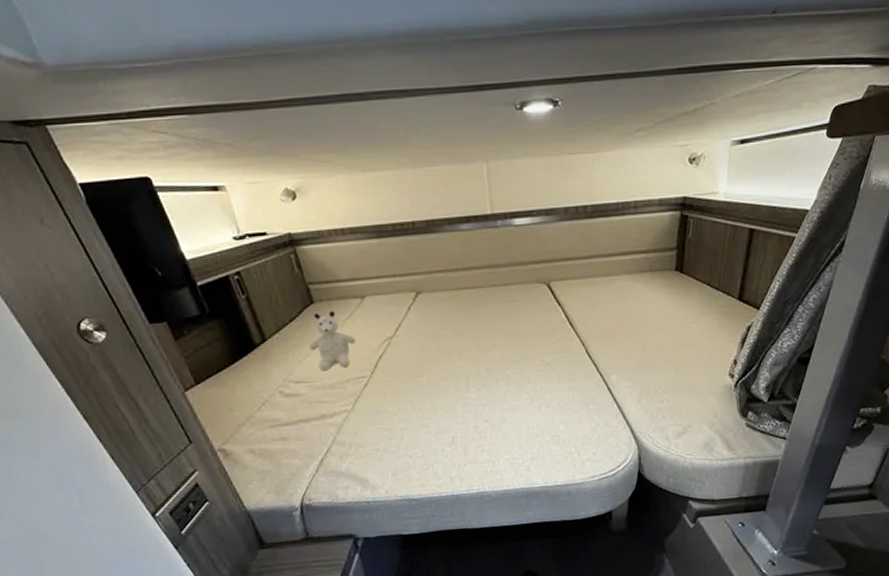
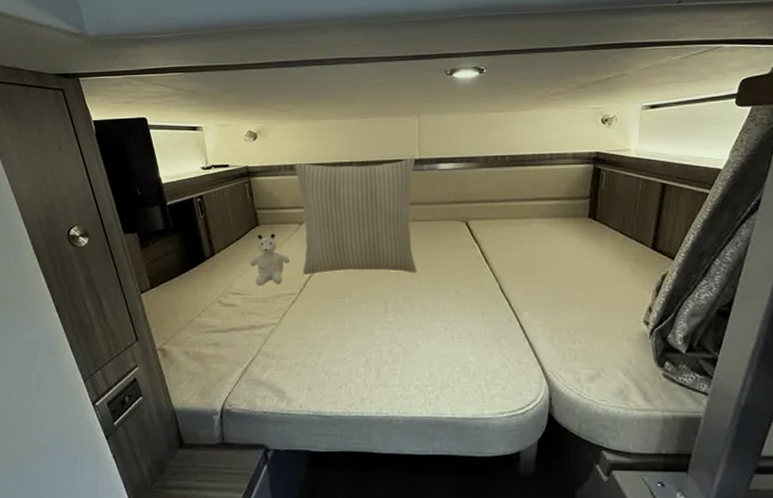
pillow: none [347,213,499,355] -> present [294,158,417,275]

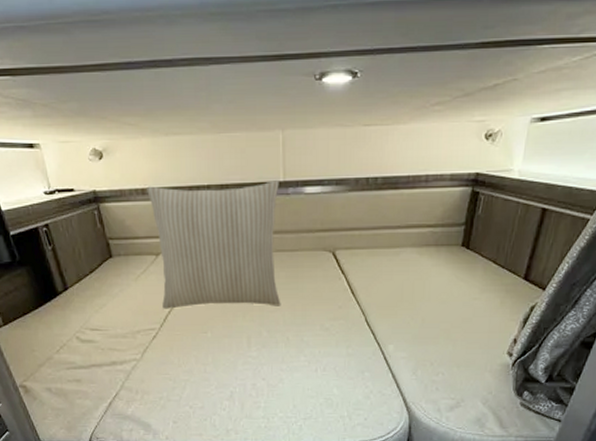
stuffed animal: present [250,233,290,286] -> none [106,265,148,321]

